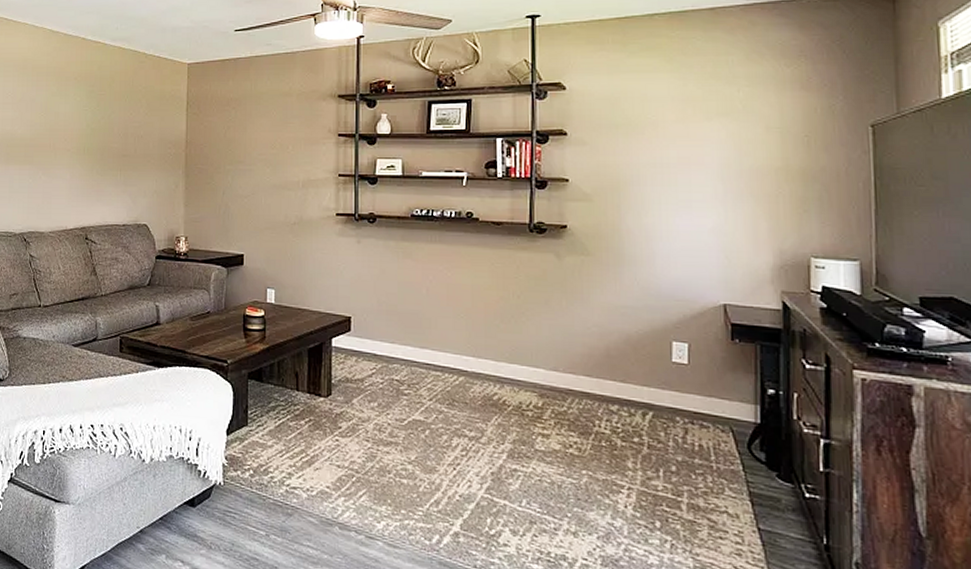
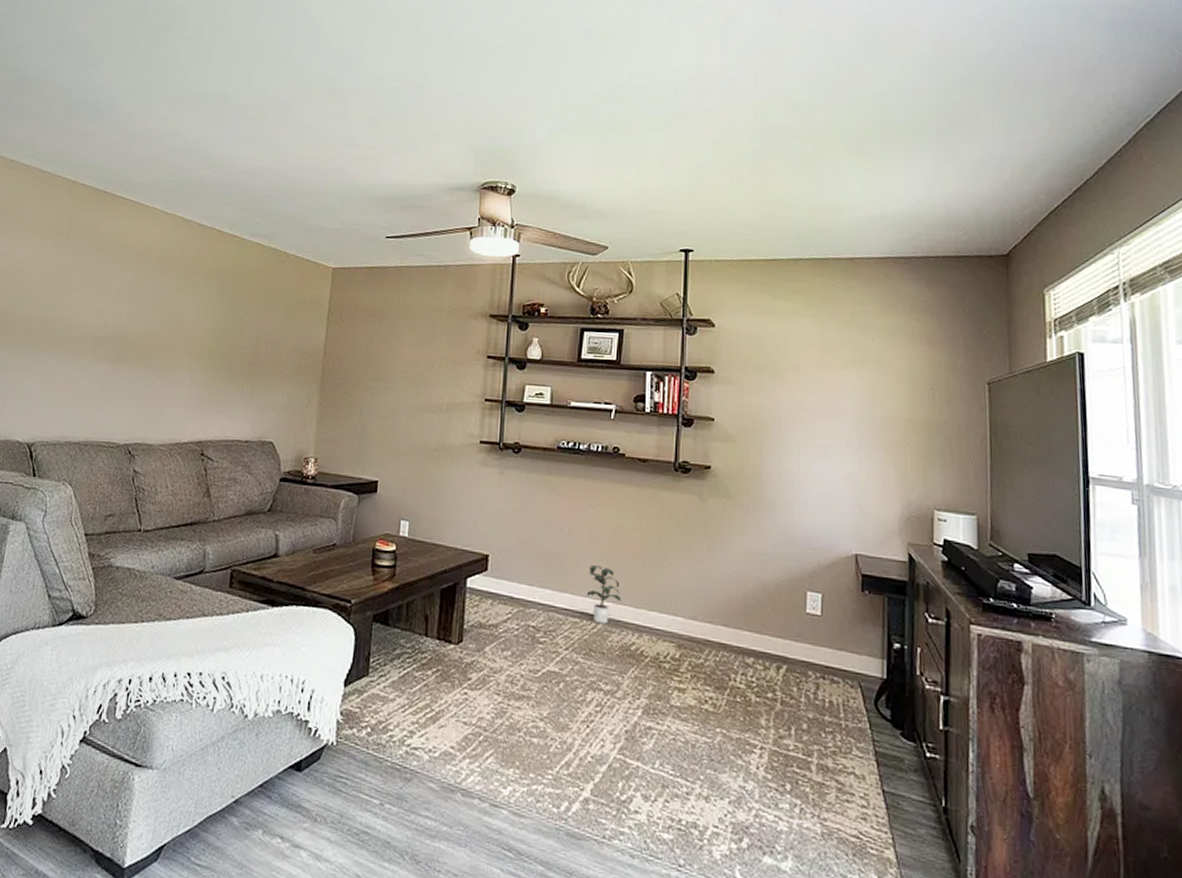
potted plant: none [447,323,482,377] -> present [586,565,621,624]

